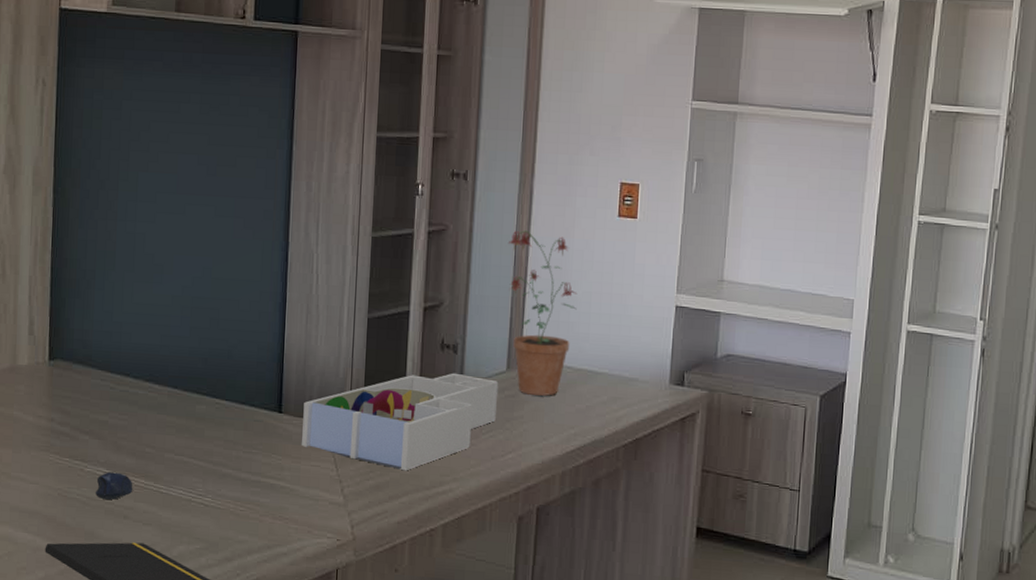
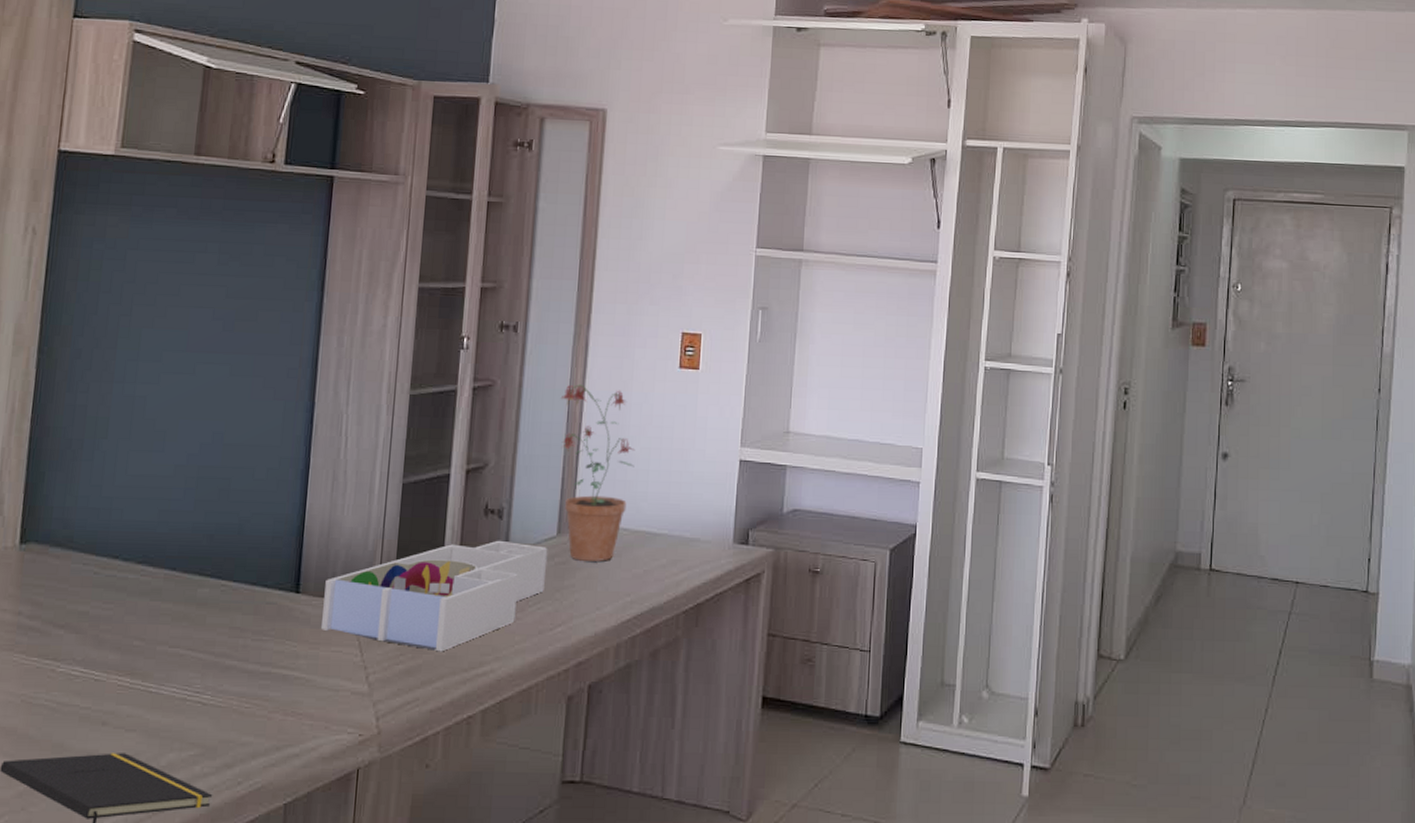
computer mouse: present [96,472,133,500] -> none [68,671,116,704]

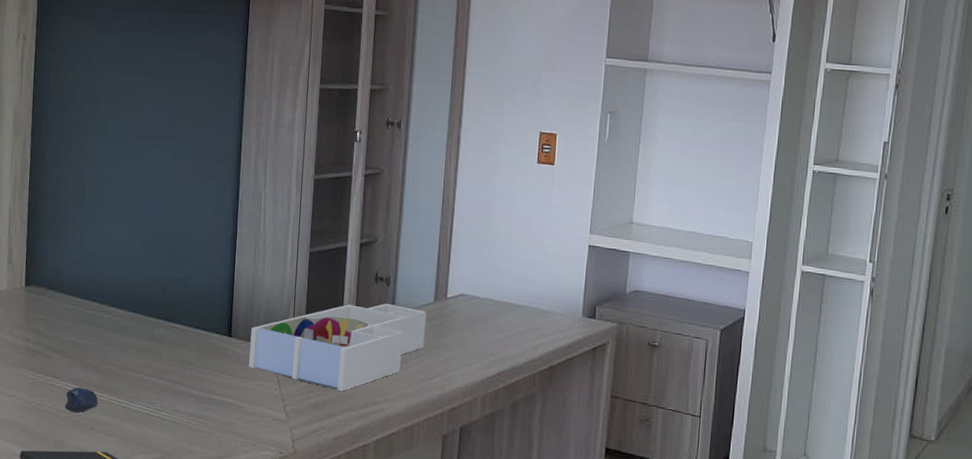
computer mouse: none [68,671,116,704] -> present [65,387,98,412]
potted plant: present [560,384,636,561] -> none [436,174,500,326]

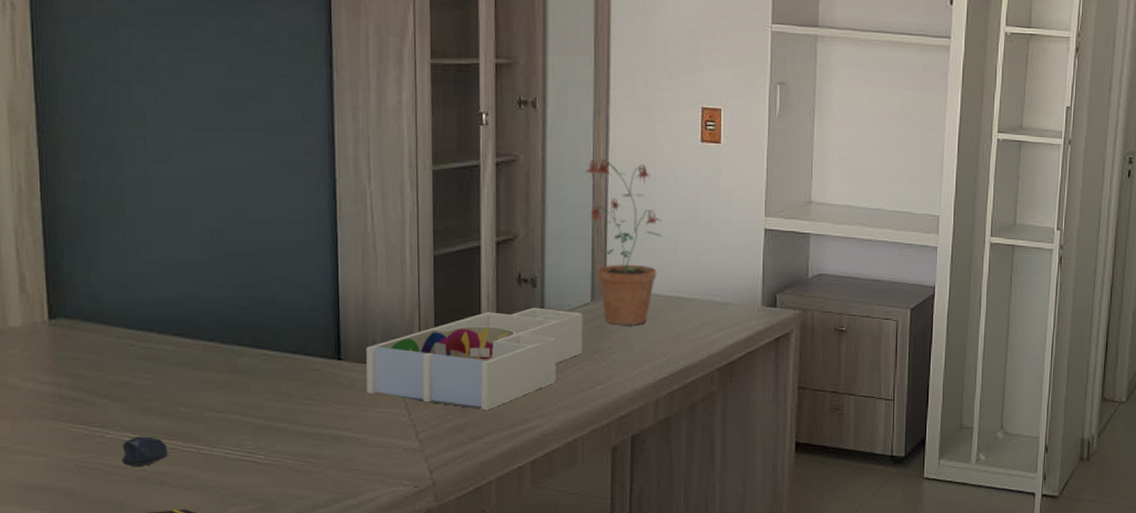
potted plant: none [436,174,500,326] -> present [584,158,663,325]

